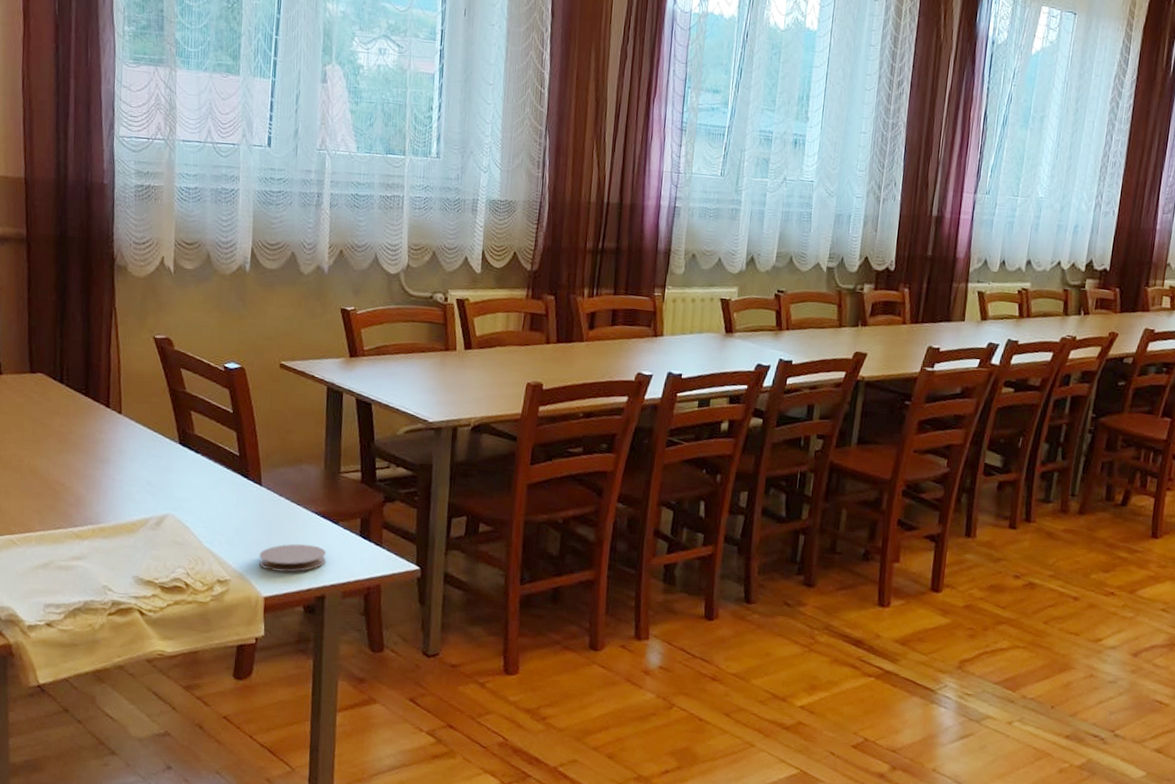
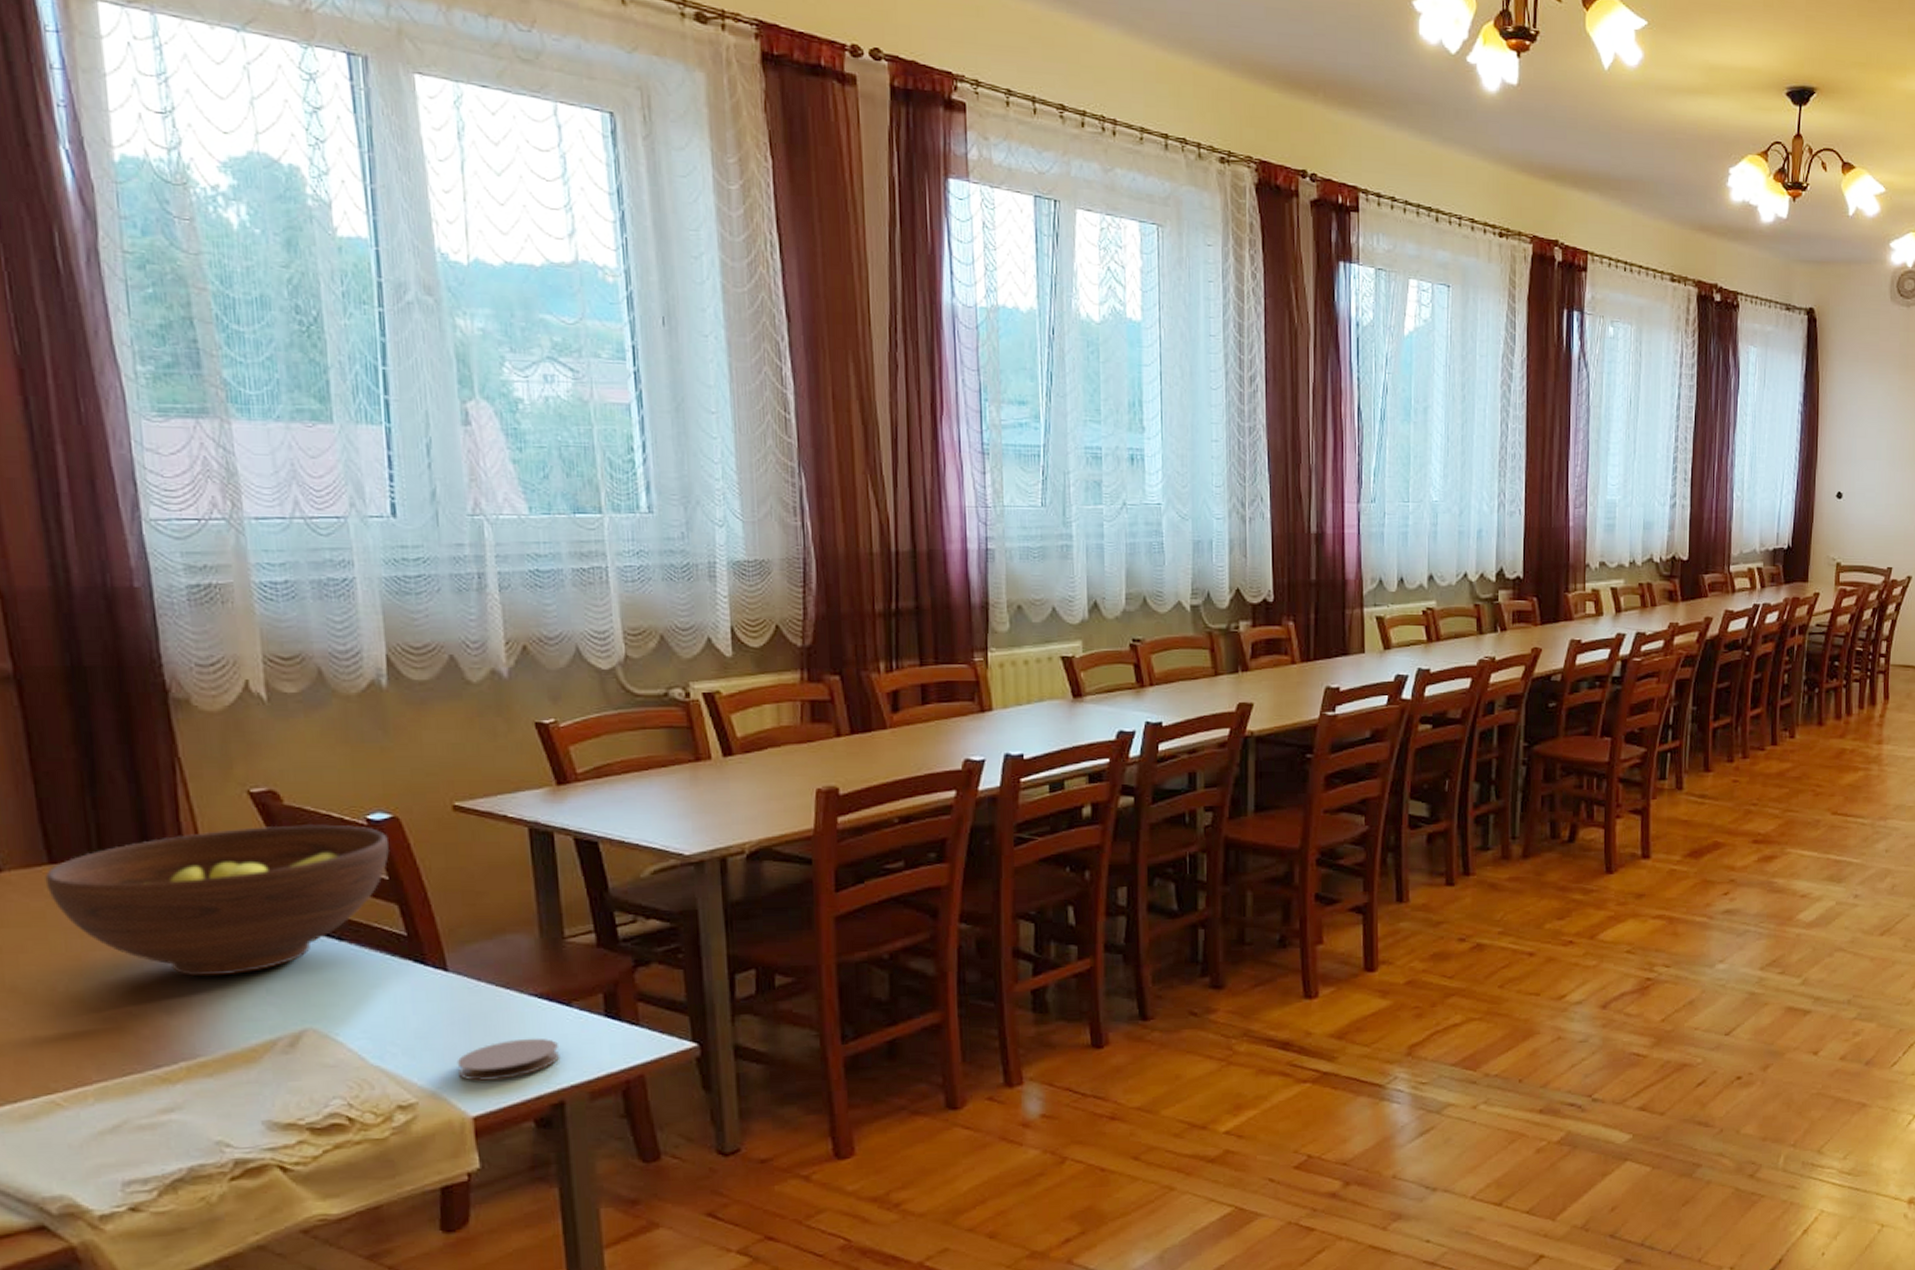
fruit bowl: none [26,363,236,468] -> present [45,824,390,977]

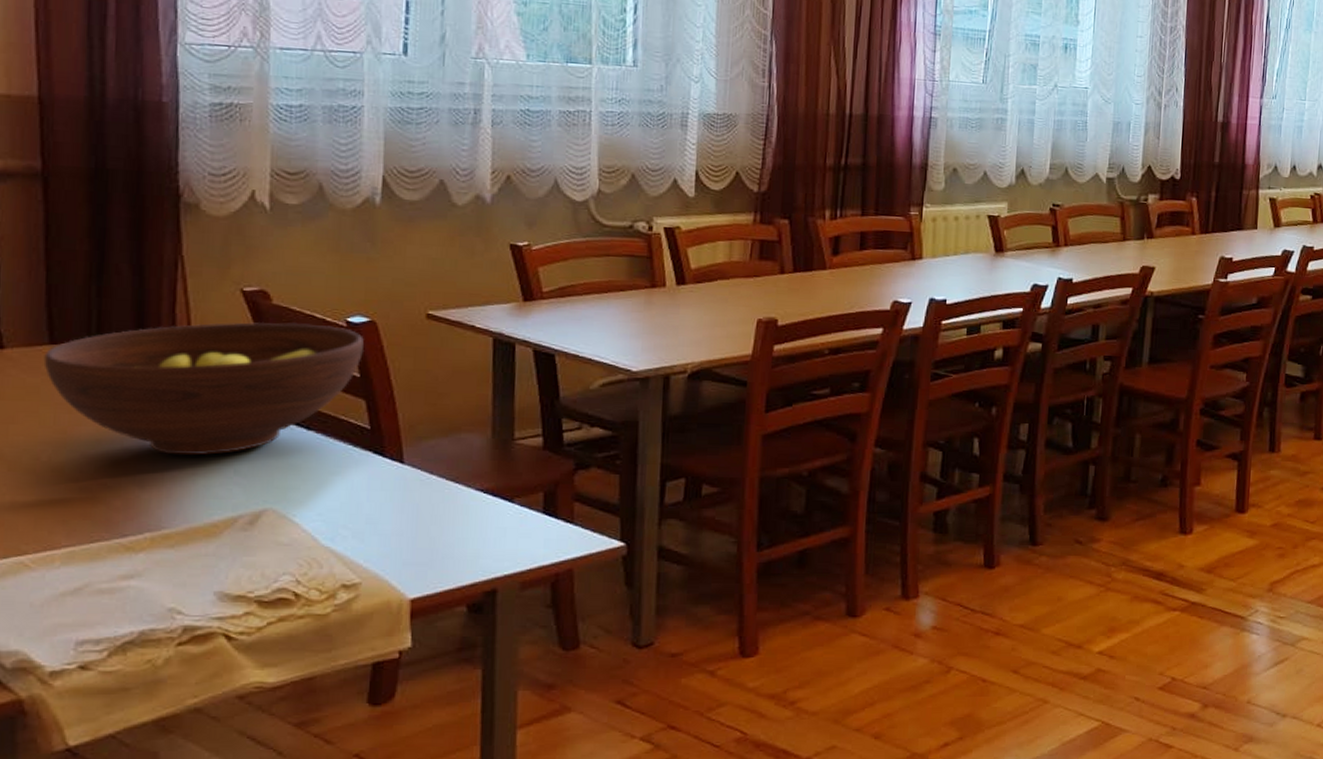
coaster: present [456,1038,560,1081] -> none [401,529,498,566]

